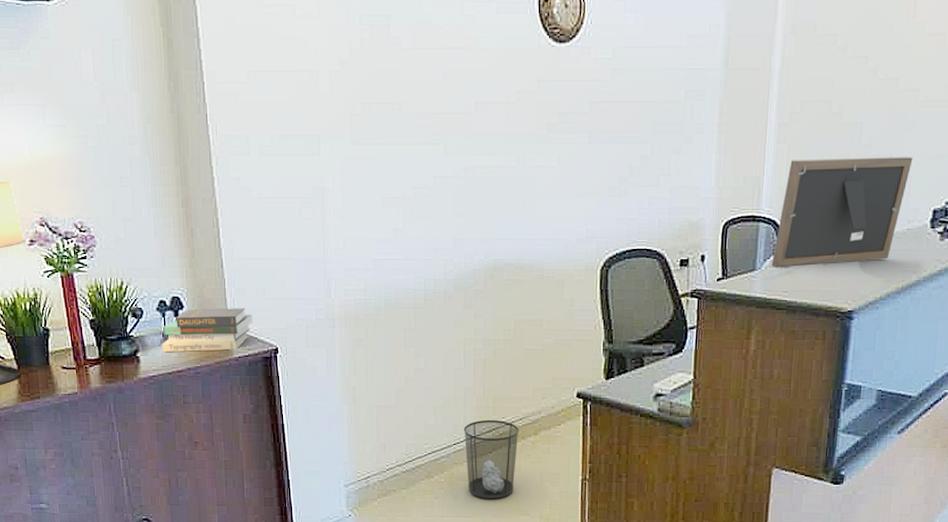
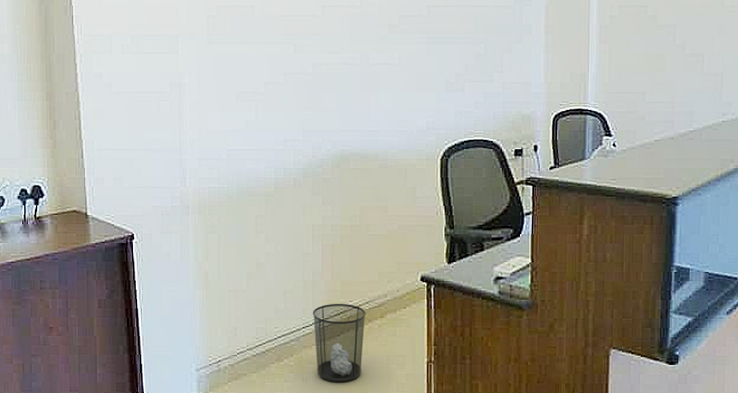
books: present [162,308,253,353] -> none [21,196,110,239]
picture frame: present [771,156,913,268] -> none [599,55,723,157]

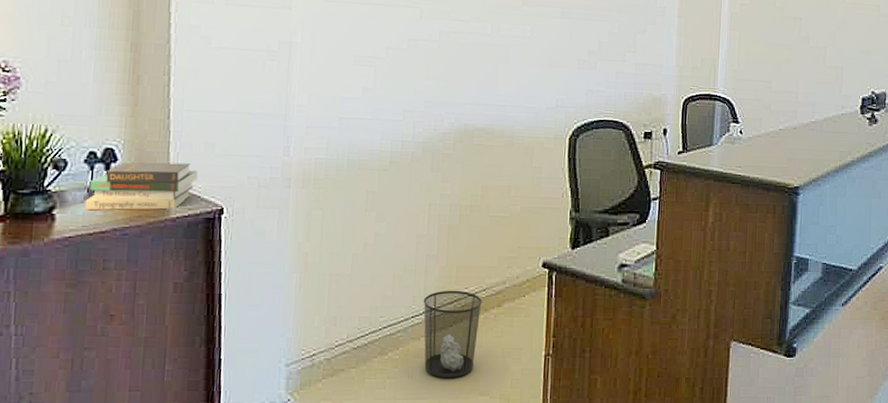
books: none [21,196,110,239] -> present [84,162,198,211]

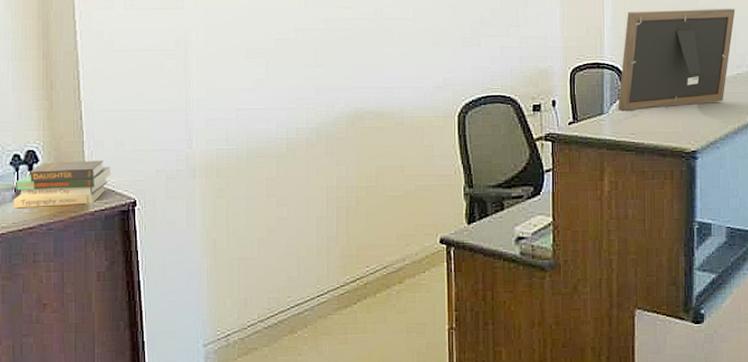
waste bin: present [423,290,482,379] -> none [327,269,384,355]
picture frame: none [727,46,844,144] -> present [618,8,736,112]

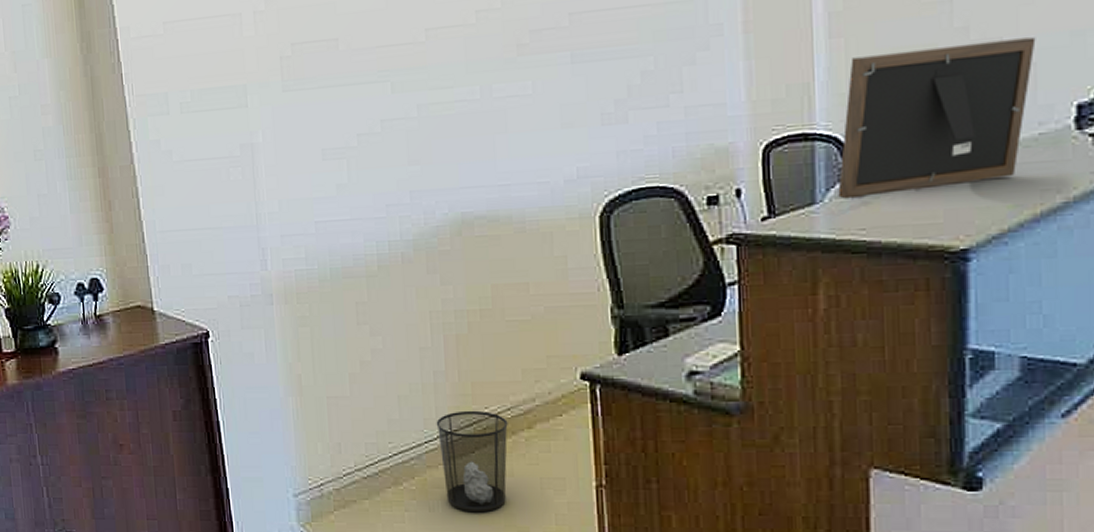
books: present [13,160,111,209] -> none [81,287,180,342]
waste bin: none [327,269,384,355] -> present [436,410,508,513]

